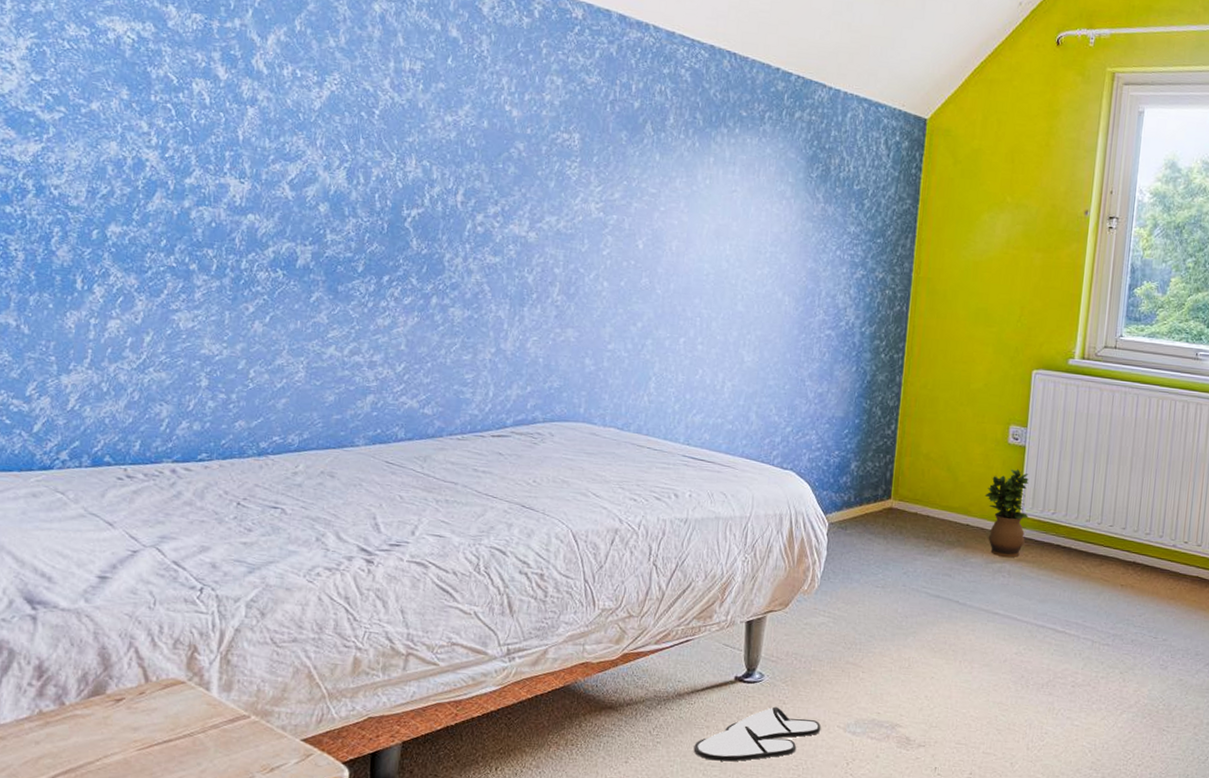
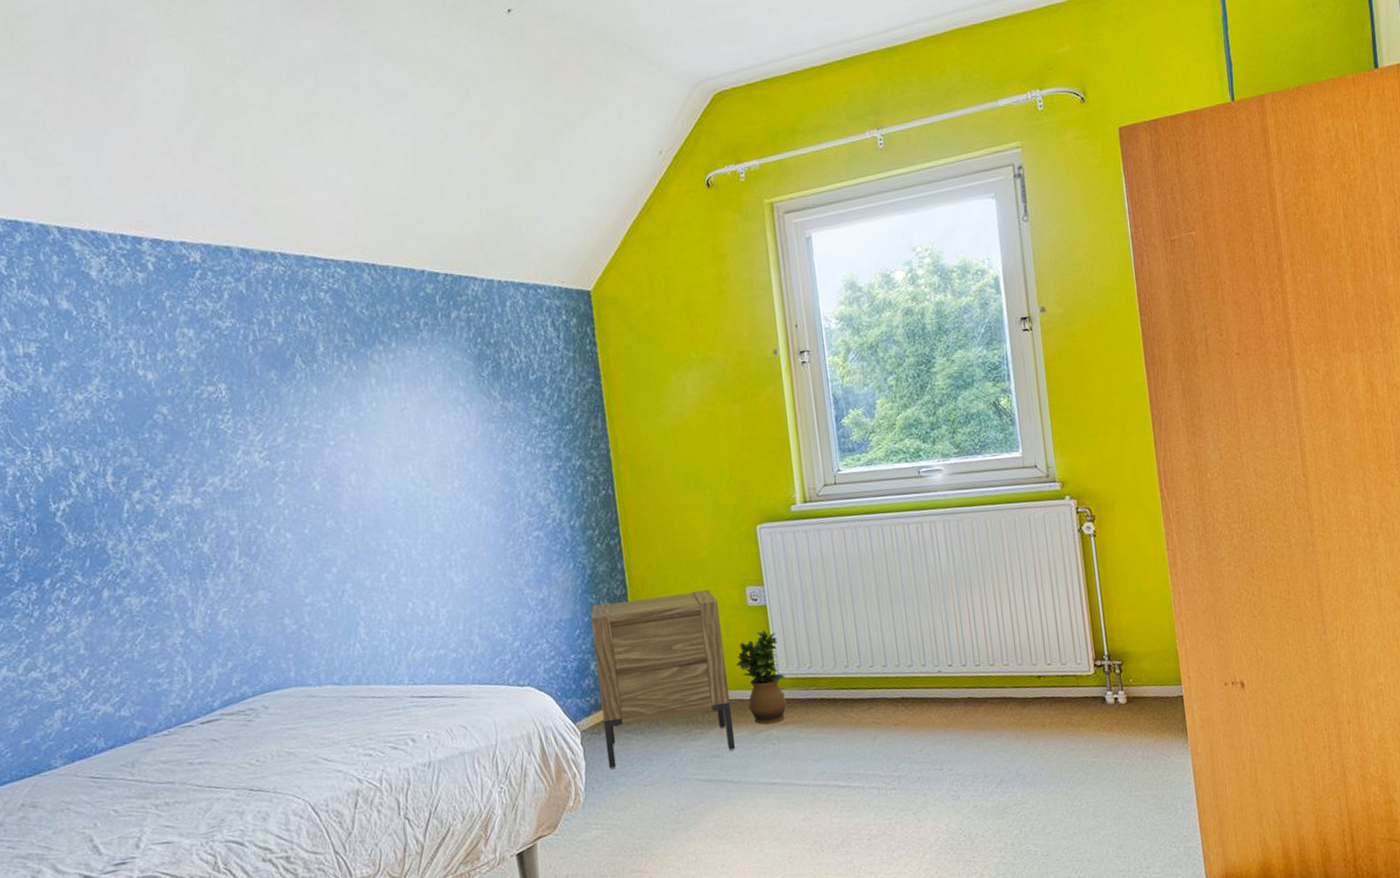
nightstand: none [847,409,982,574] -> present [590,589,736,770]

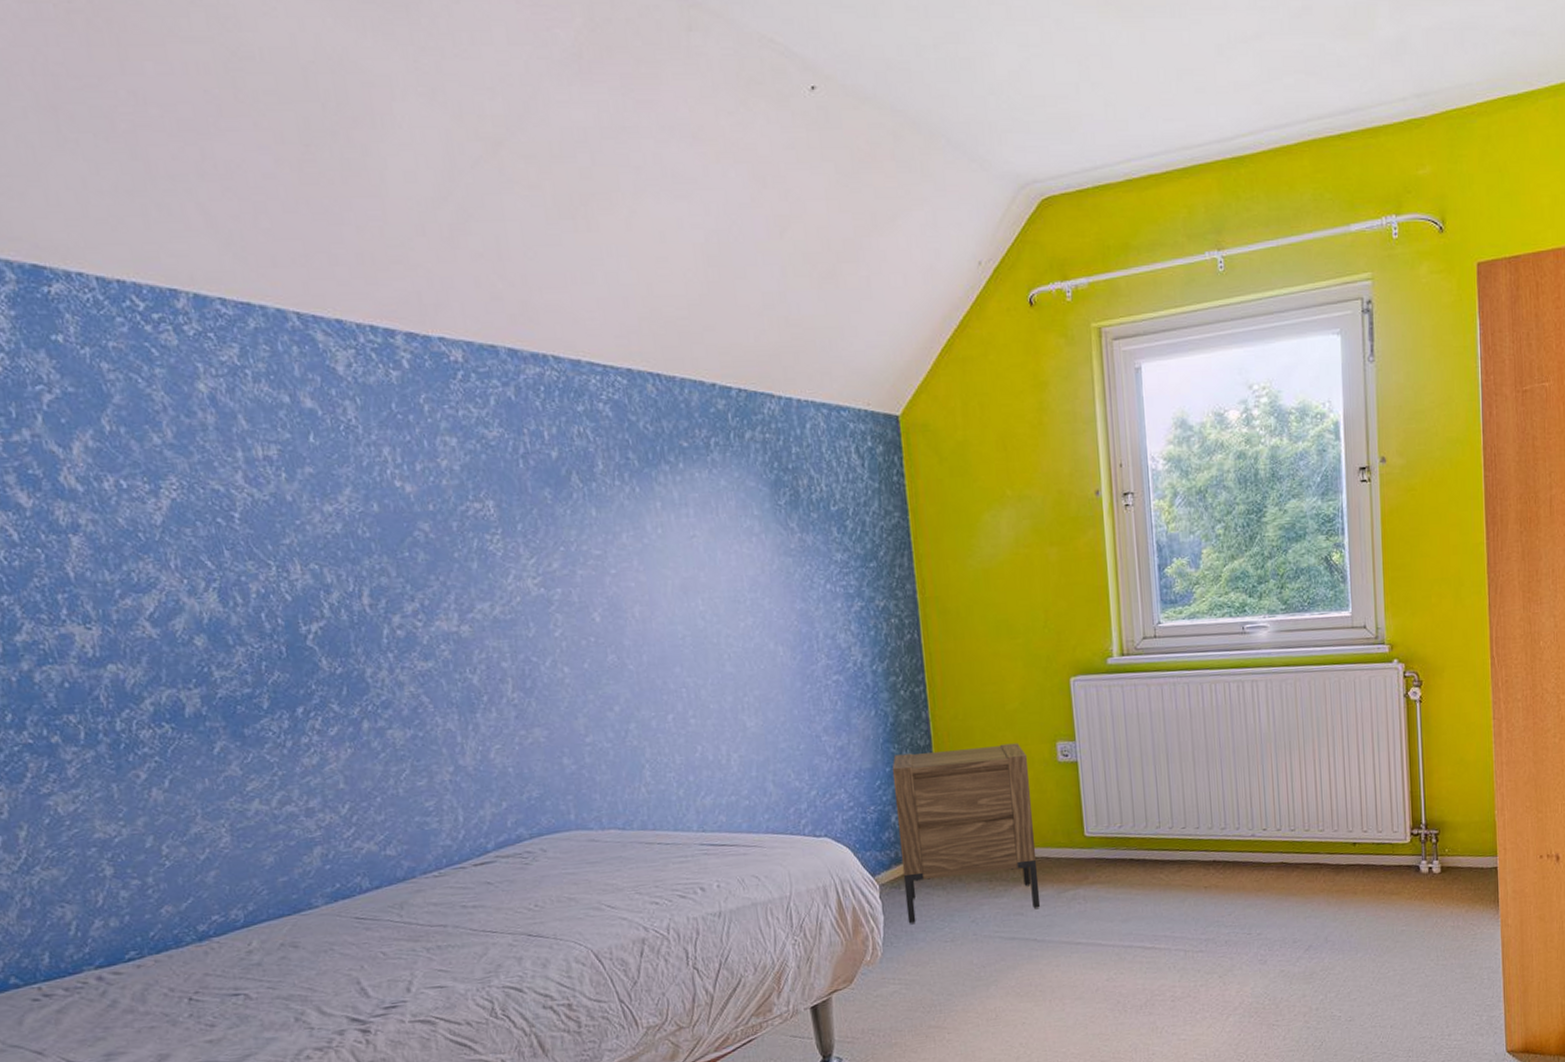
potted plant: present [735,630,787,725] -> none [1043,787,1095,884]

